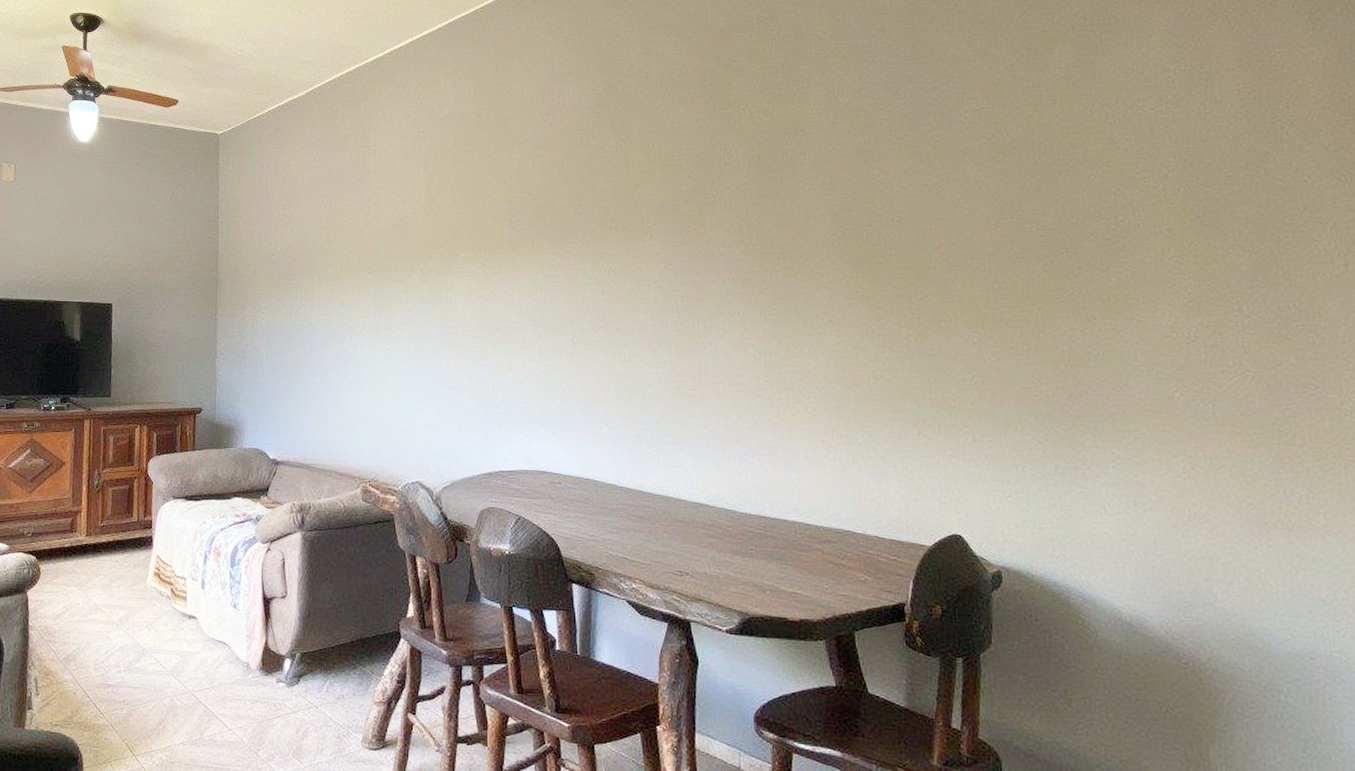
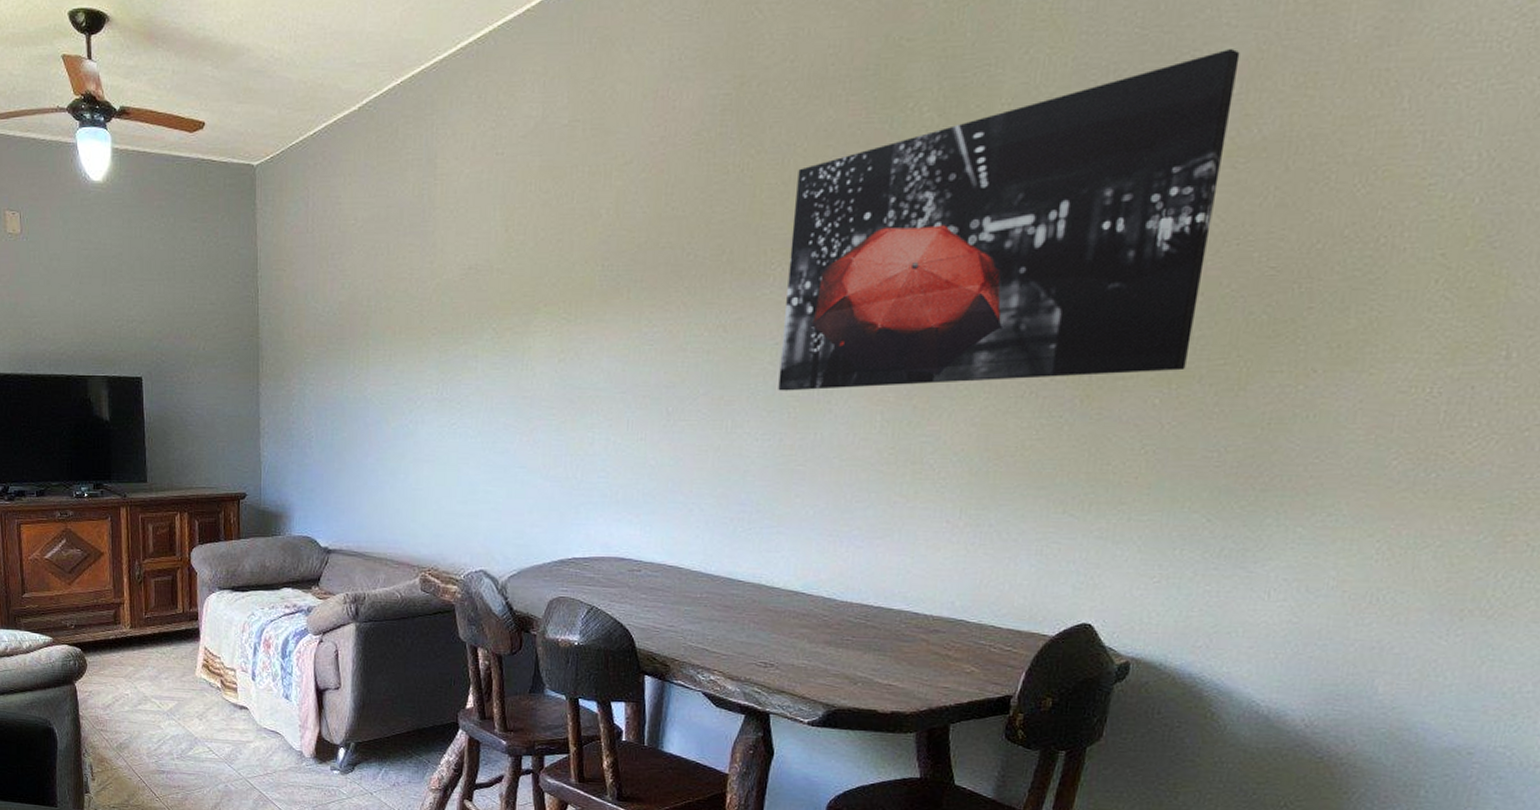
wall art: none [661,77,993,326] -> present [778,49,1240,391]

